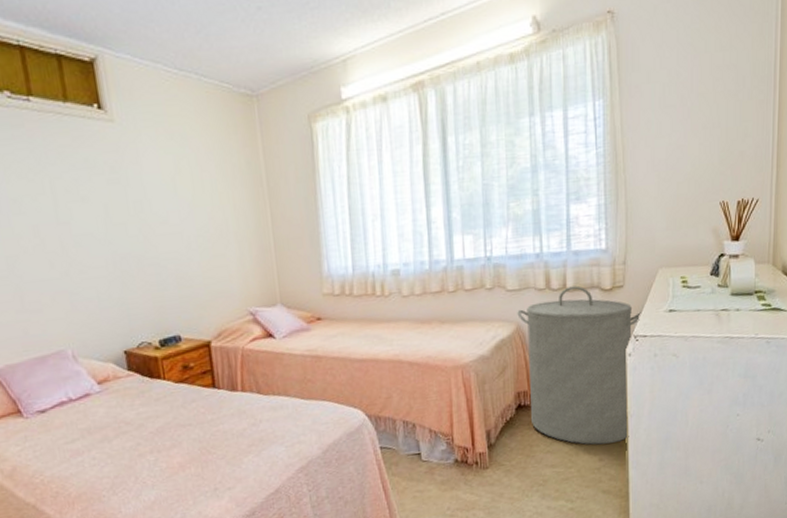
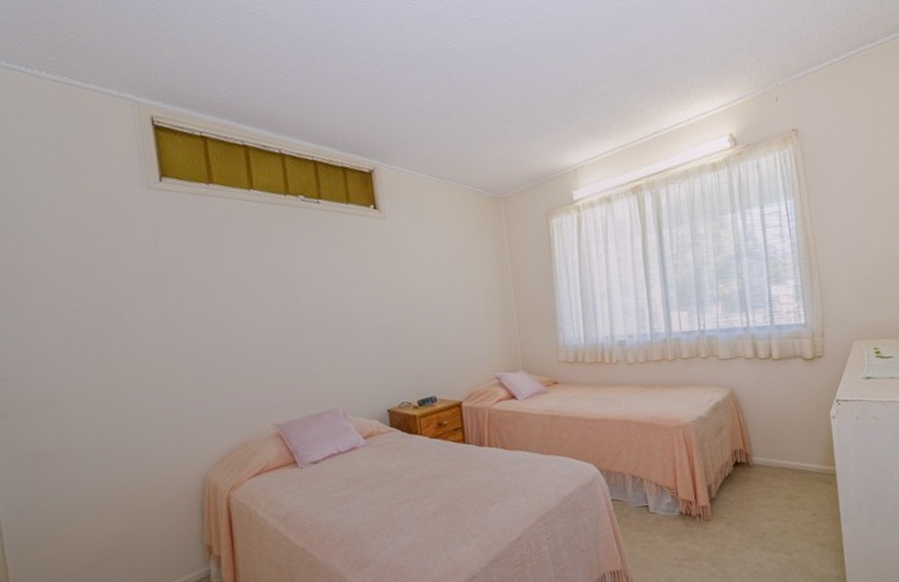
laundry hamper: present [517,285,644,445] -> none [730,355,843,501]

